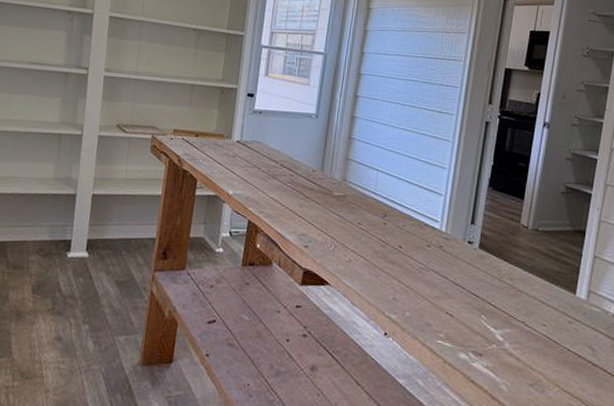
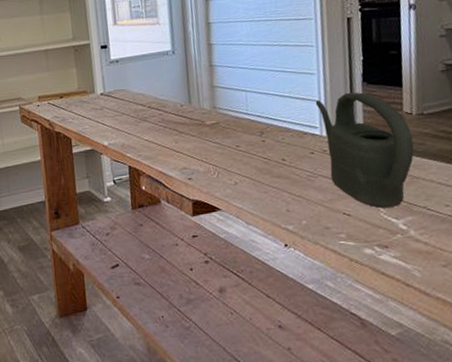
watering can: none [441,193,524,317] -> present [315,92,414,208]

